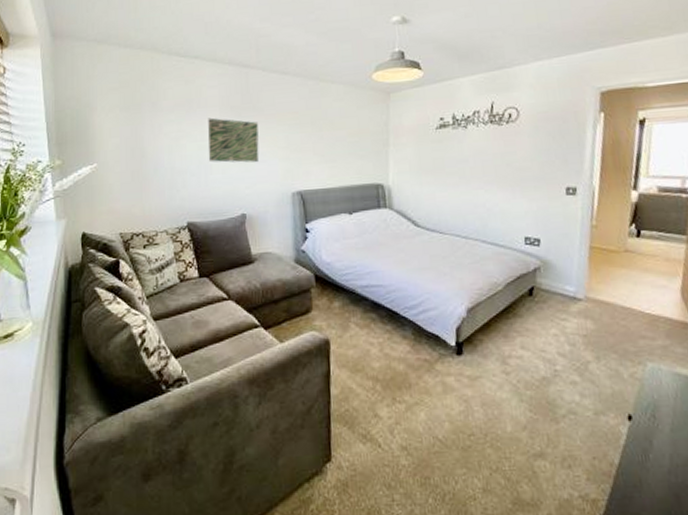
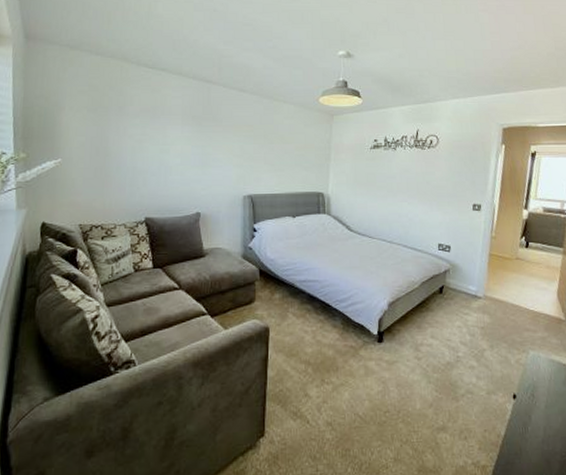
wall art: present [208,117,260,163] -> none [168,124,216,167]

